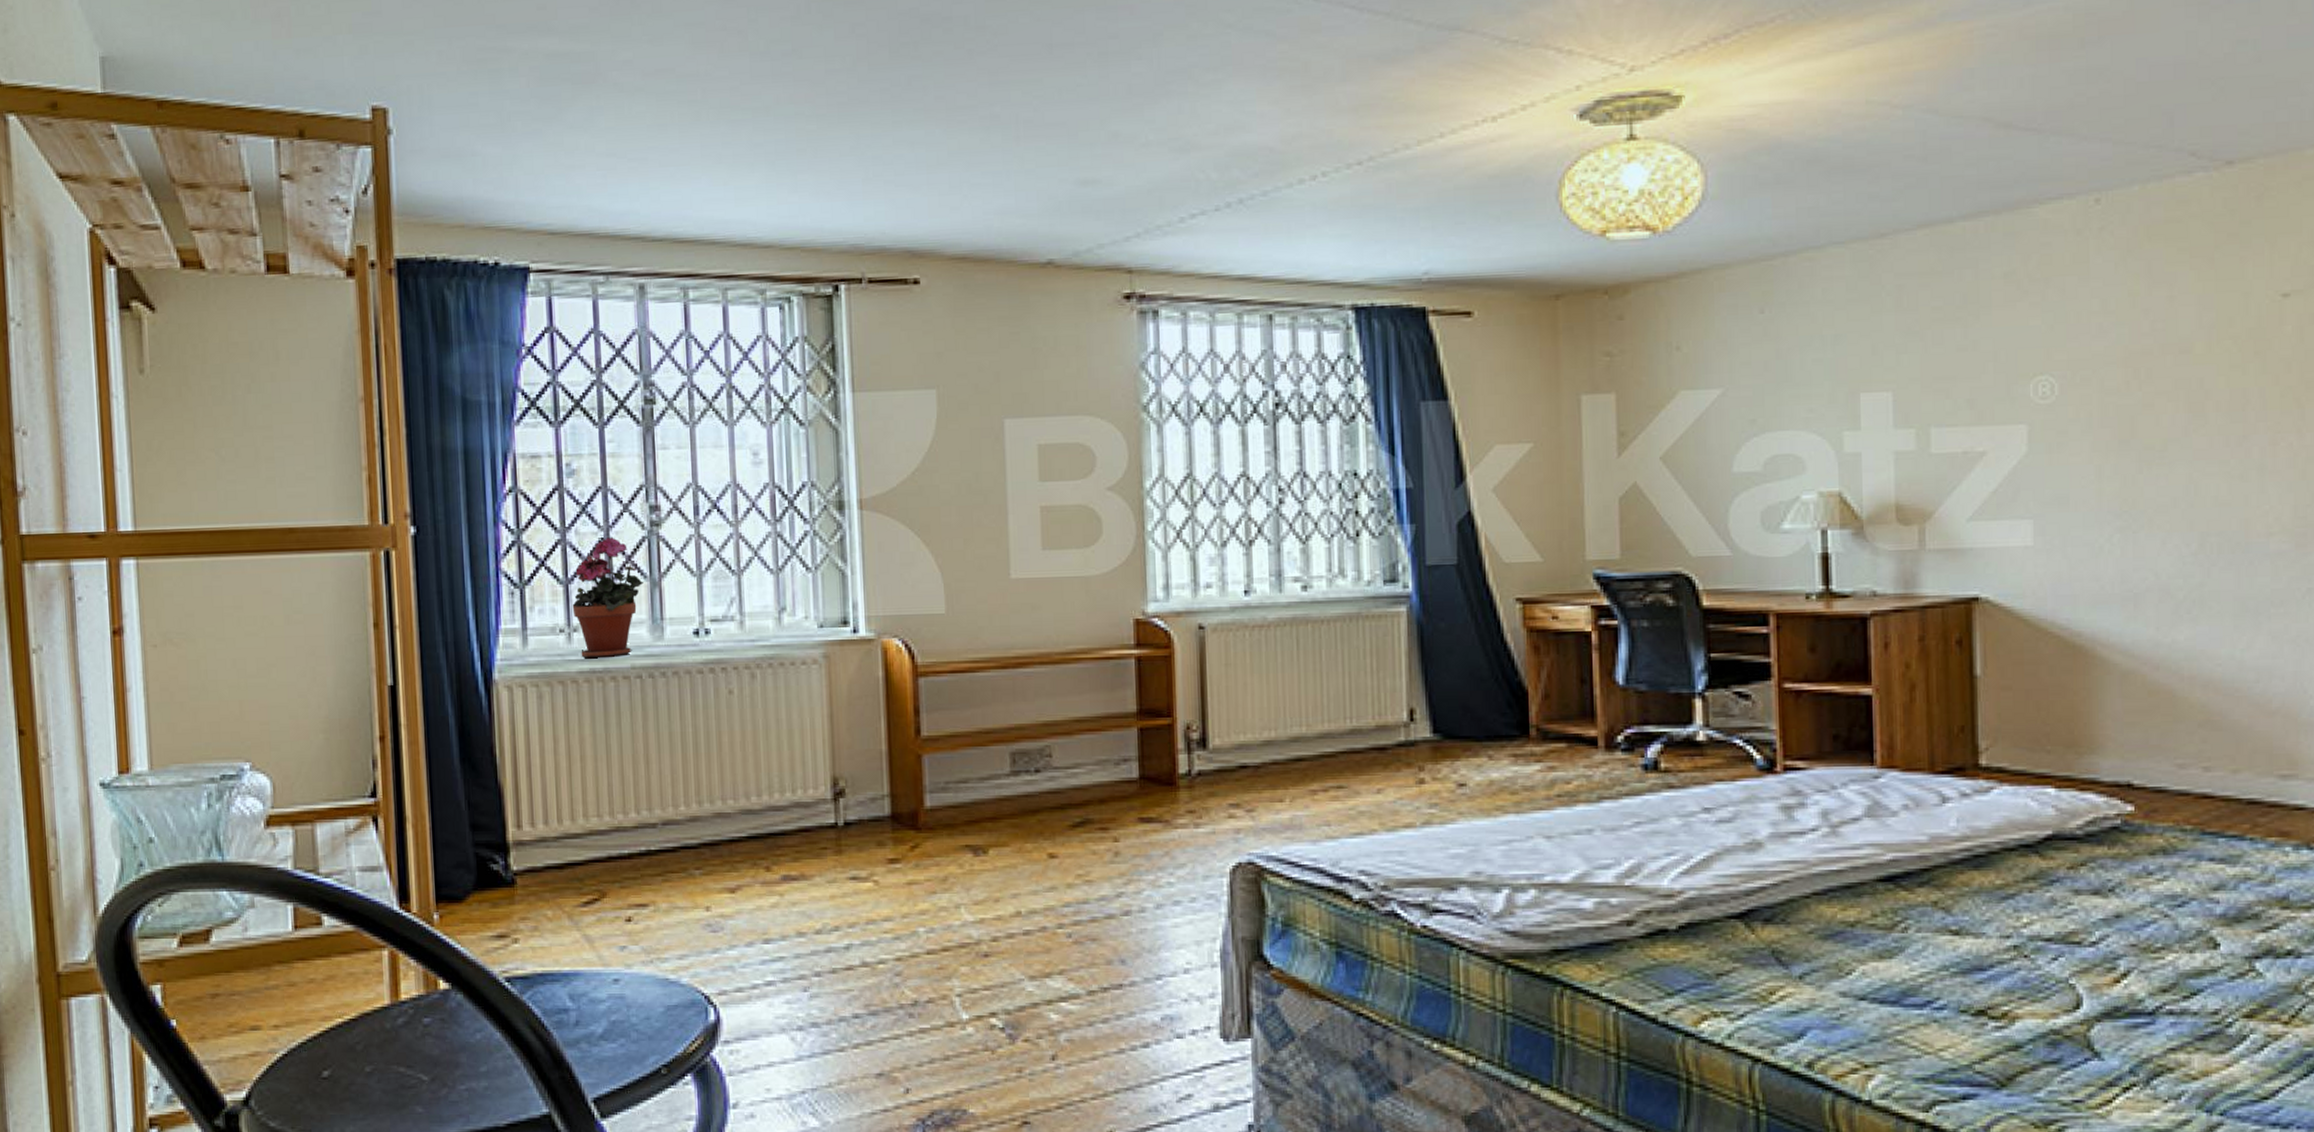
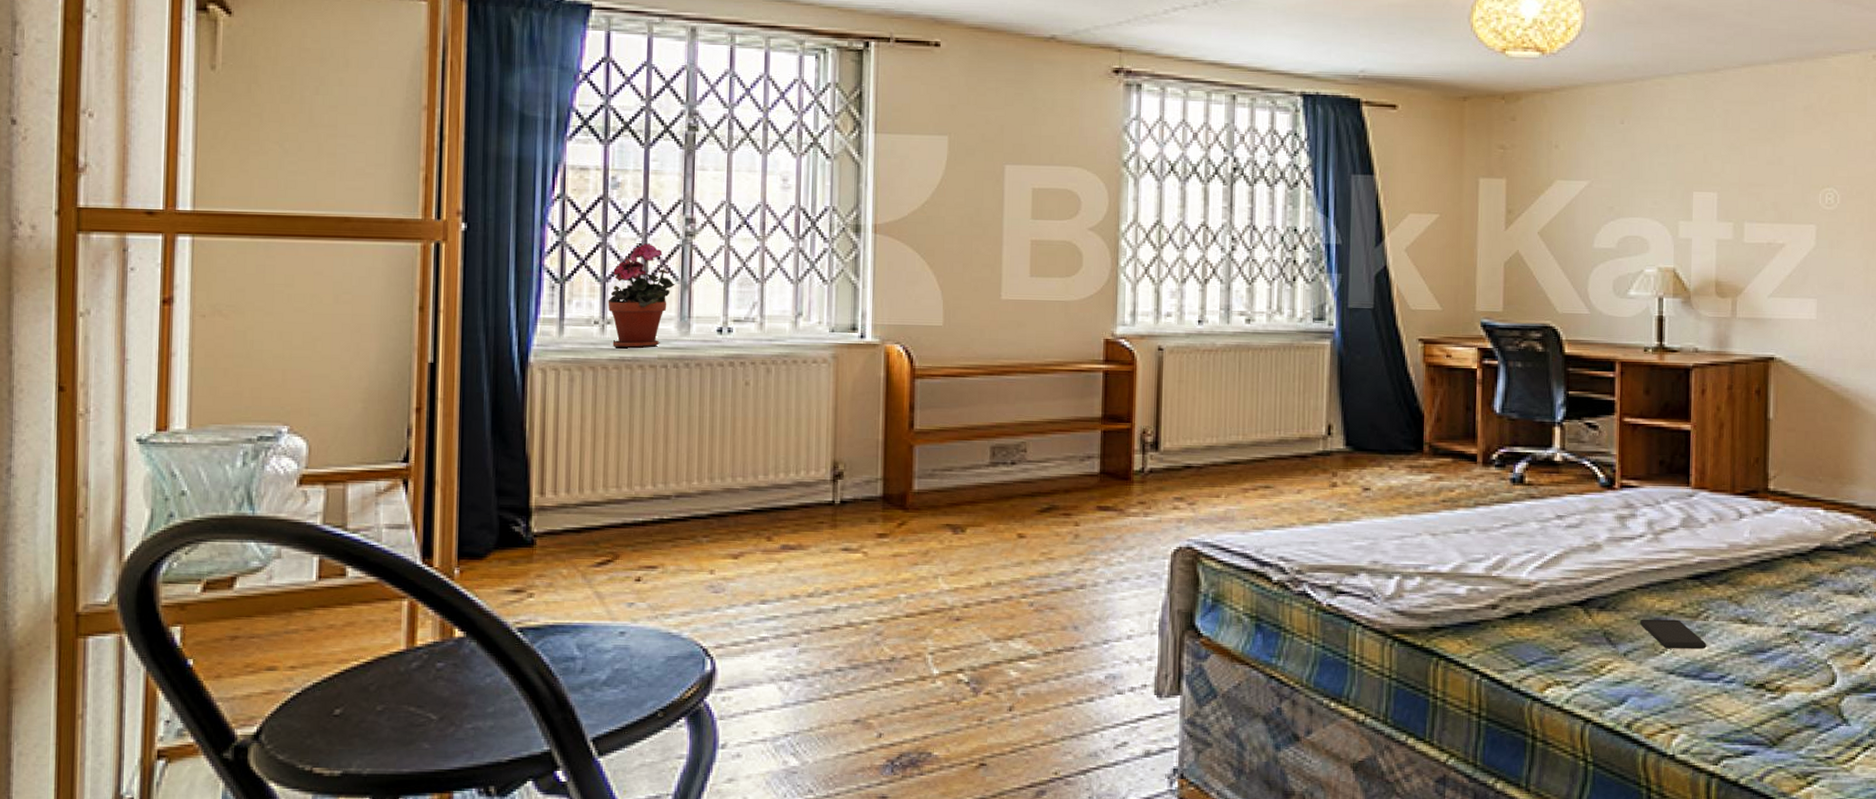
mobile phone: none [1817,932,1907,969] -> present [1639,619,1707,650]

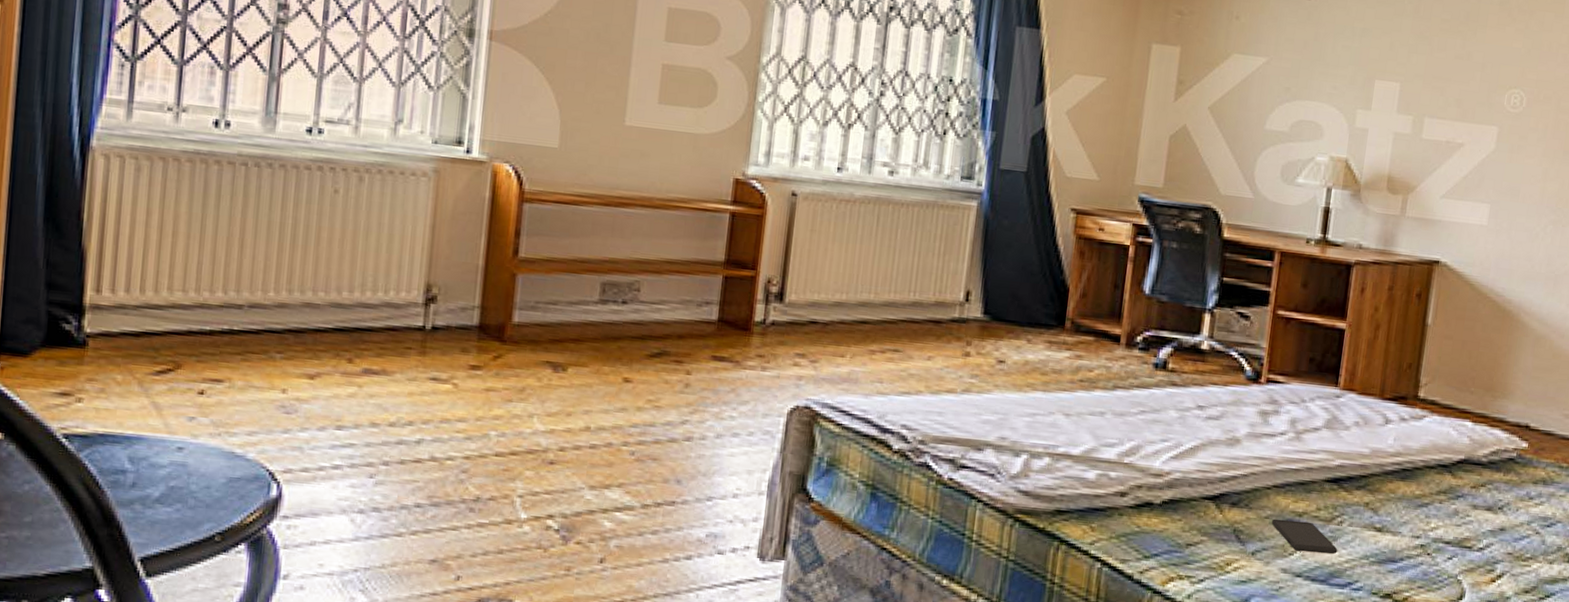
potted plant: present [608,243,675,349] -> none [184,27,262,143]

